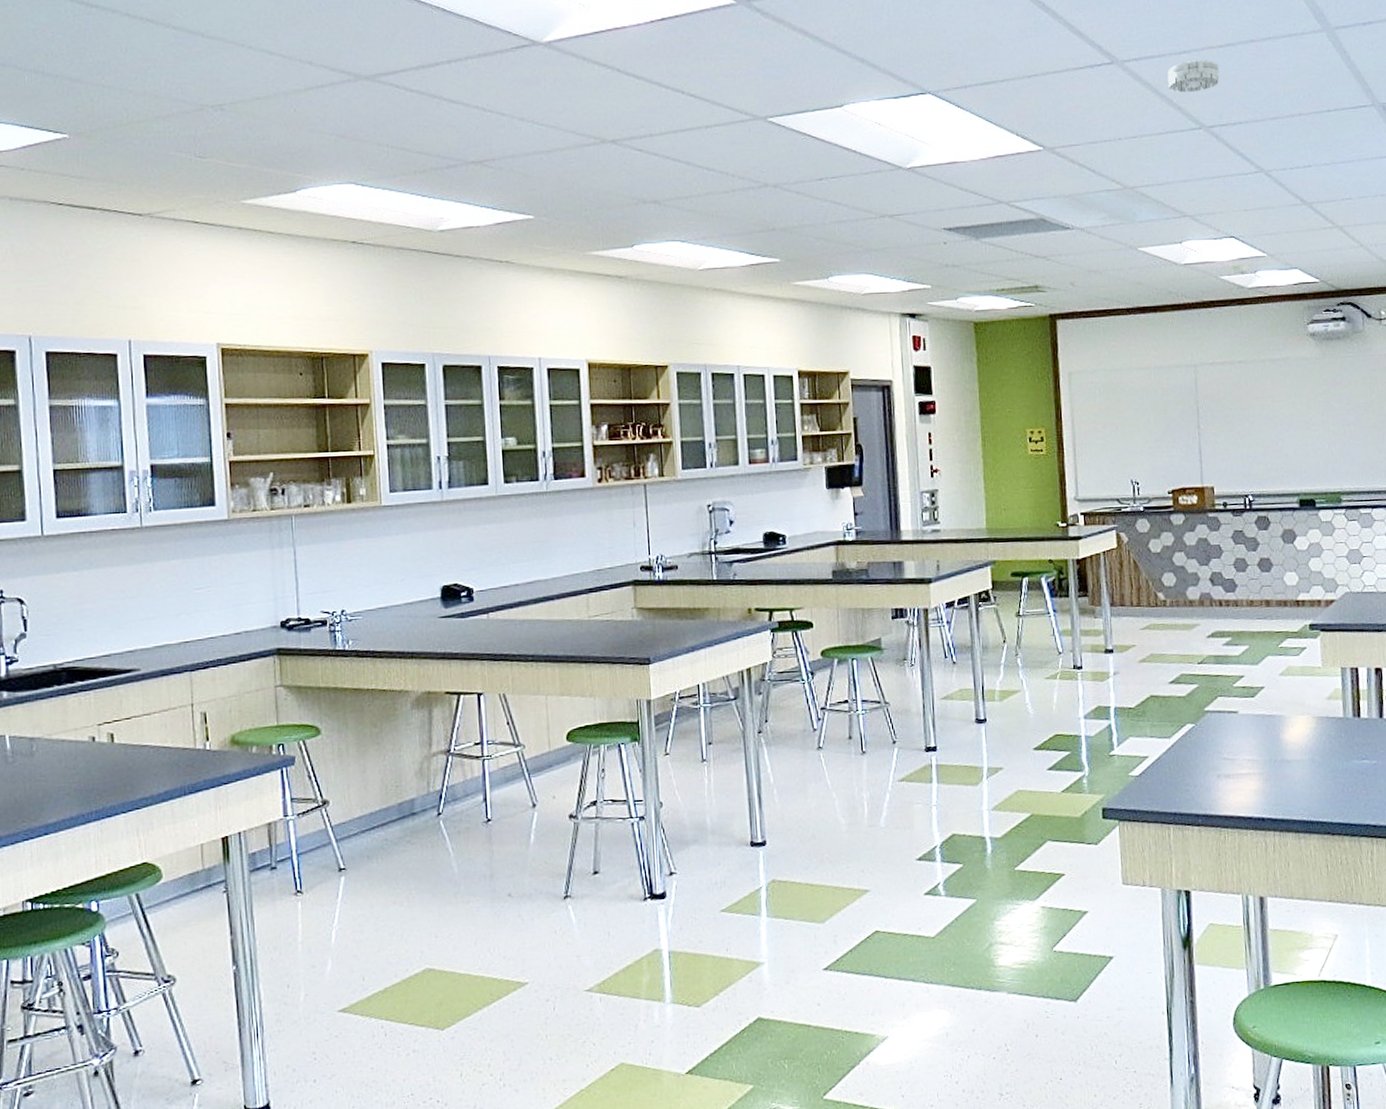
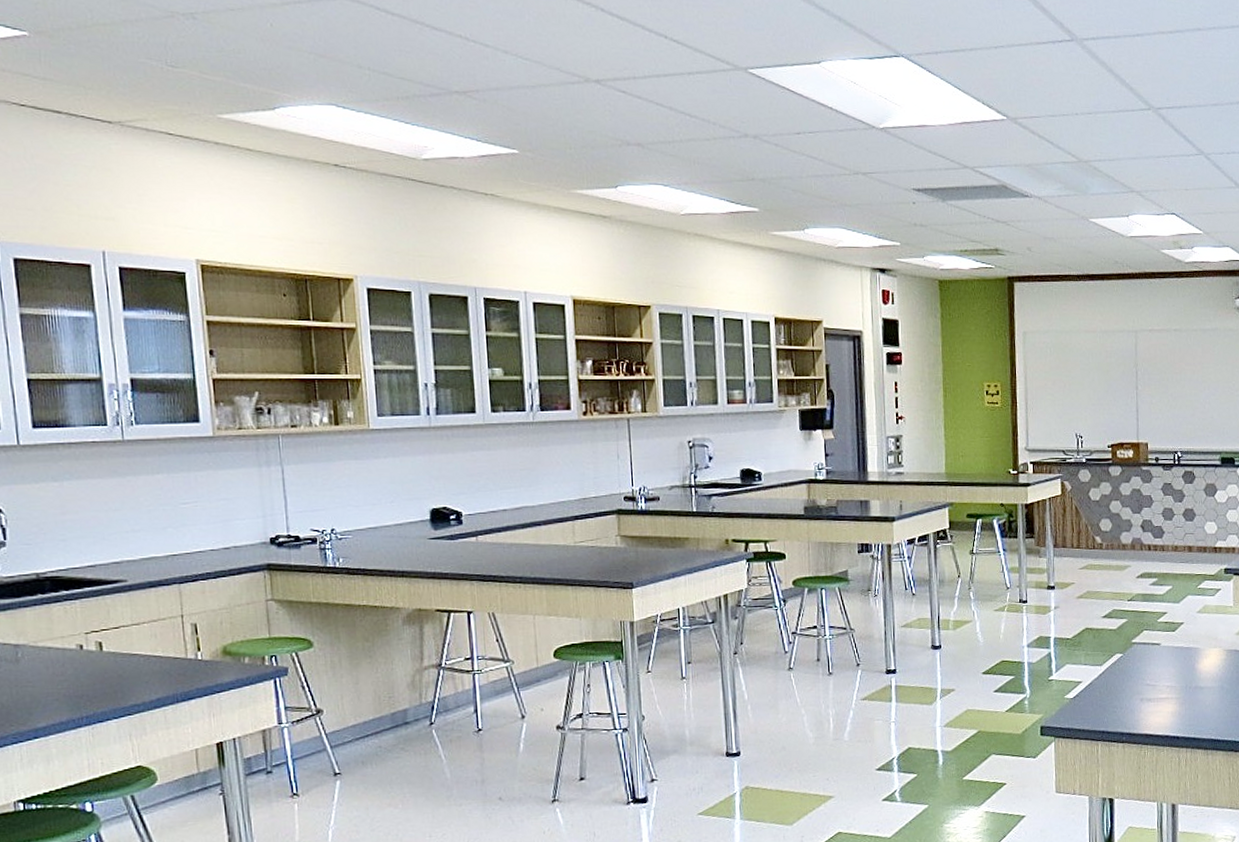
smoke detector: present [1167,60,1220,93] -> none [1122,43,1168,75]

